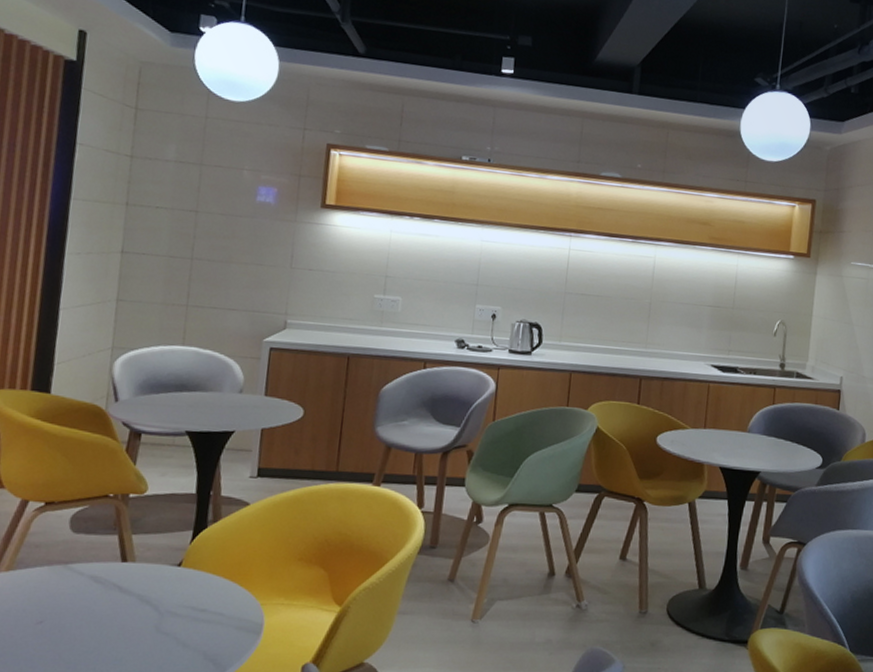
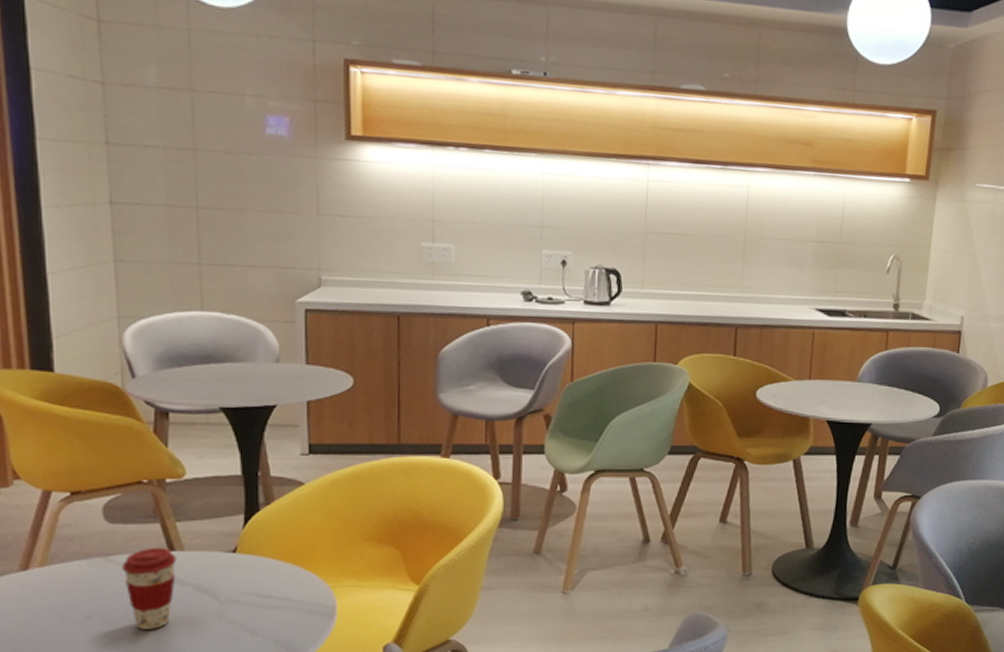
coffee cup: none [77,557,128,637] -> present [122,547,178,629]

